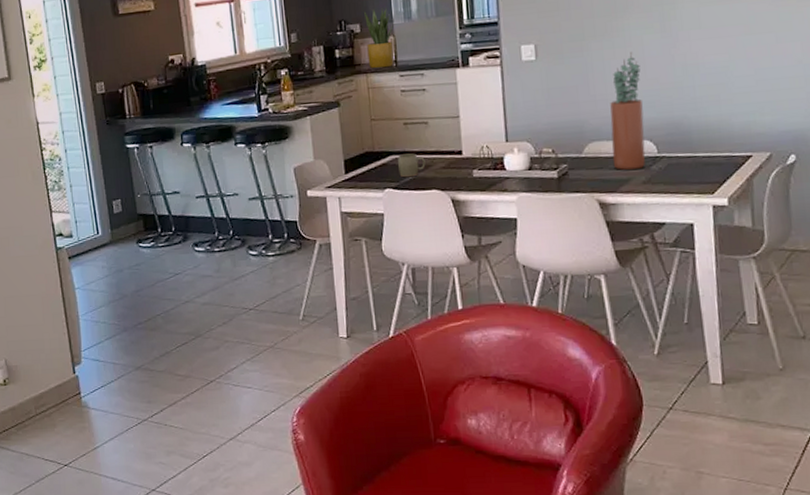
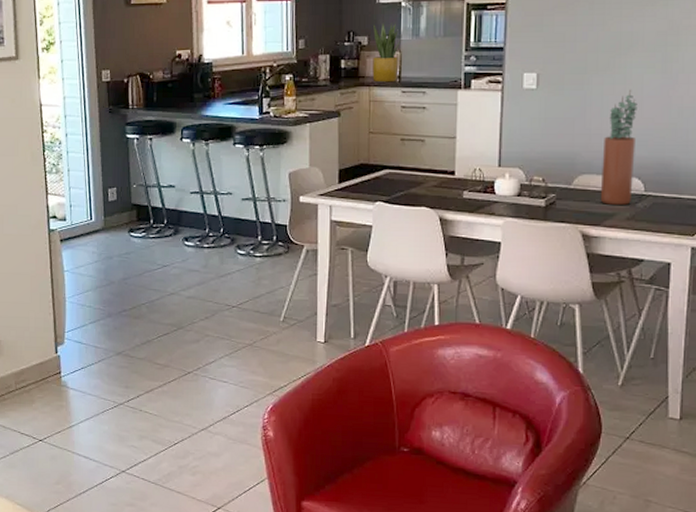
mug: present [398,153,426,178] -> none [391,169,418,193]

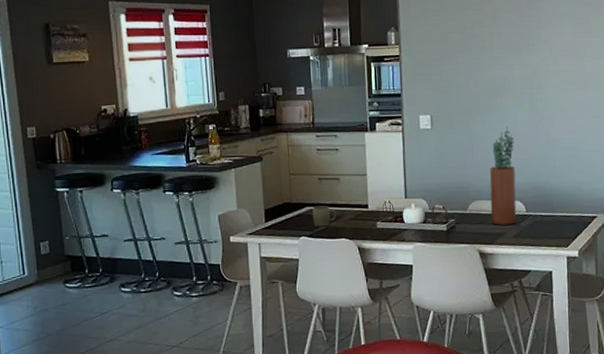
planter: present [372,23,402,83] -> none [286,75,313,129]
mug: none [391,169,418,193] -> present [312,205,337,227]

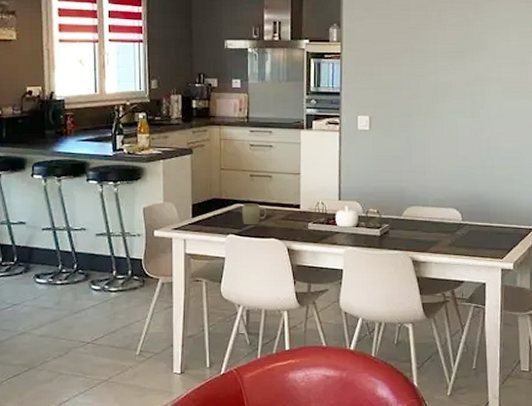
vase: present [489,126,517,226] -> none [426,131,454,234]

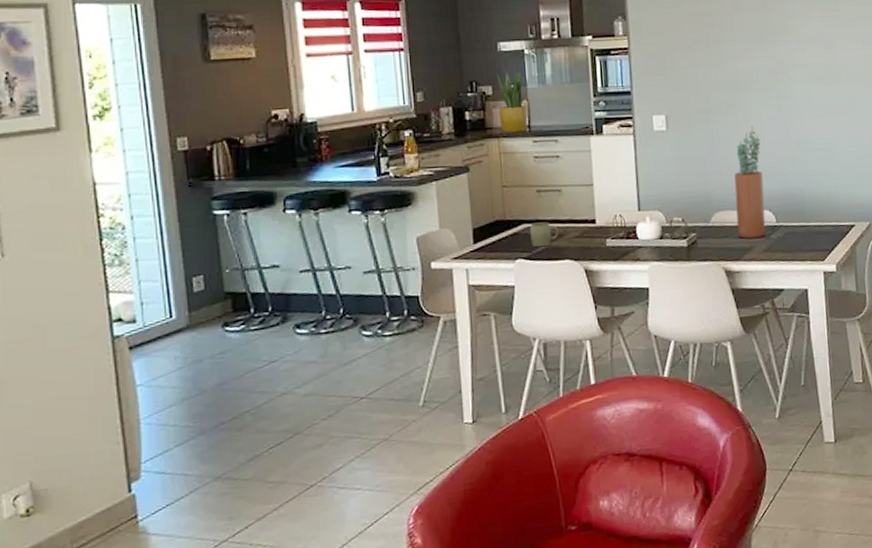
planter: none [222,67,249,122] -> present [497,71,529,133]
vase: none [426,131,454,234] -> present [734,126,766,240]

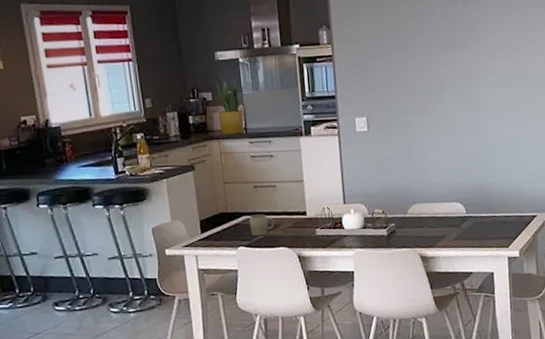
vase: present [734,126,766,240] -> none [428,126,457,229]

